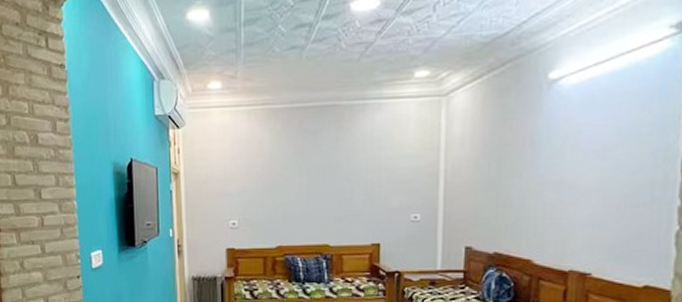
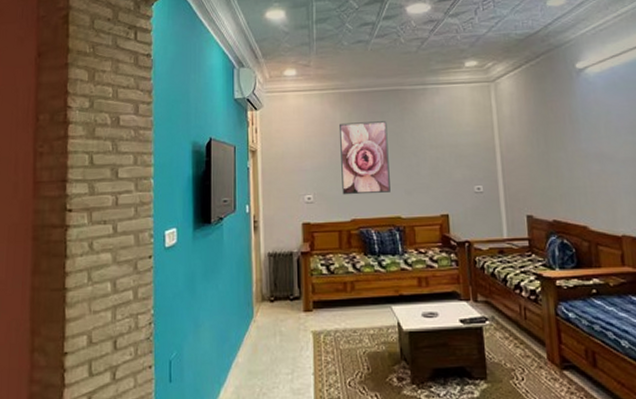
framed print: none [268,141,320,221] -> present [340,121,391,195]

